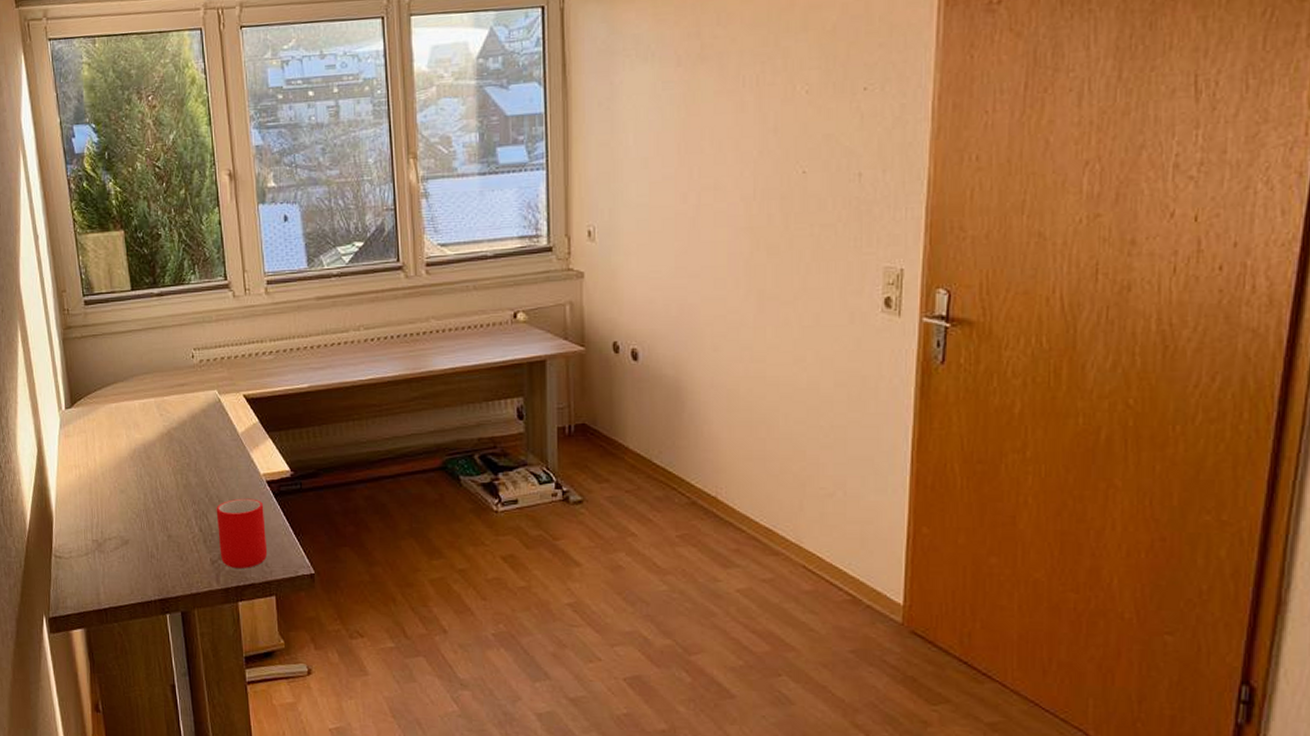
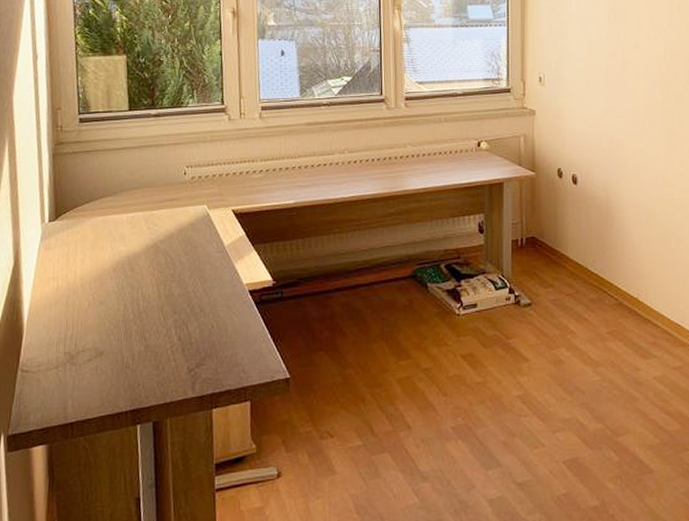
cup: present [216,498,268,568] -> none [196,307,246,375]

